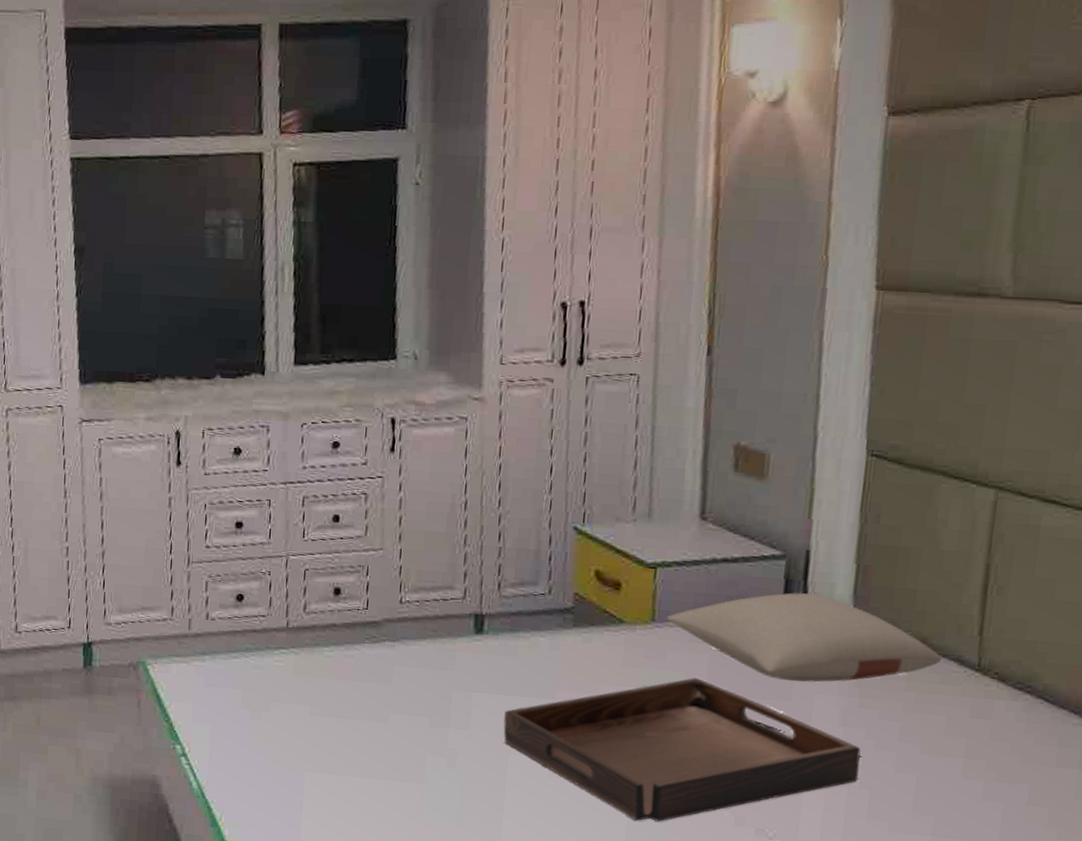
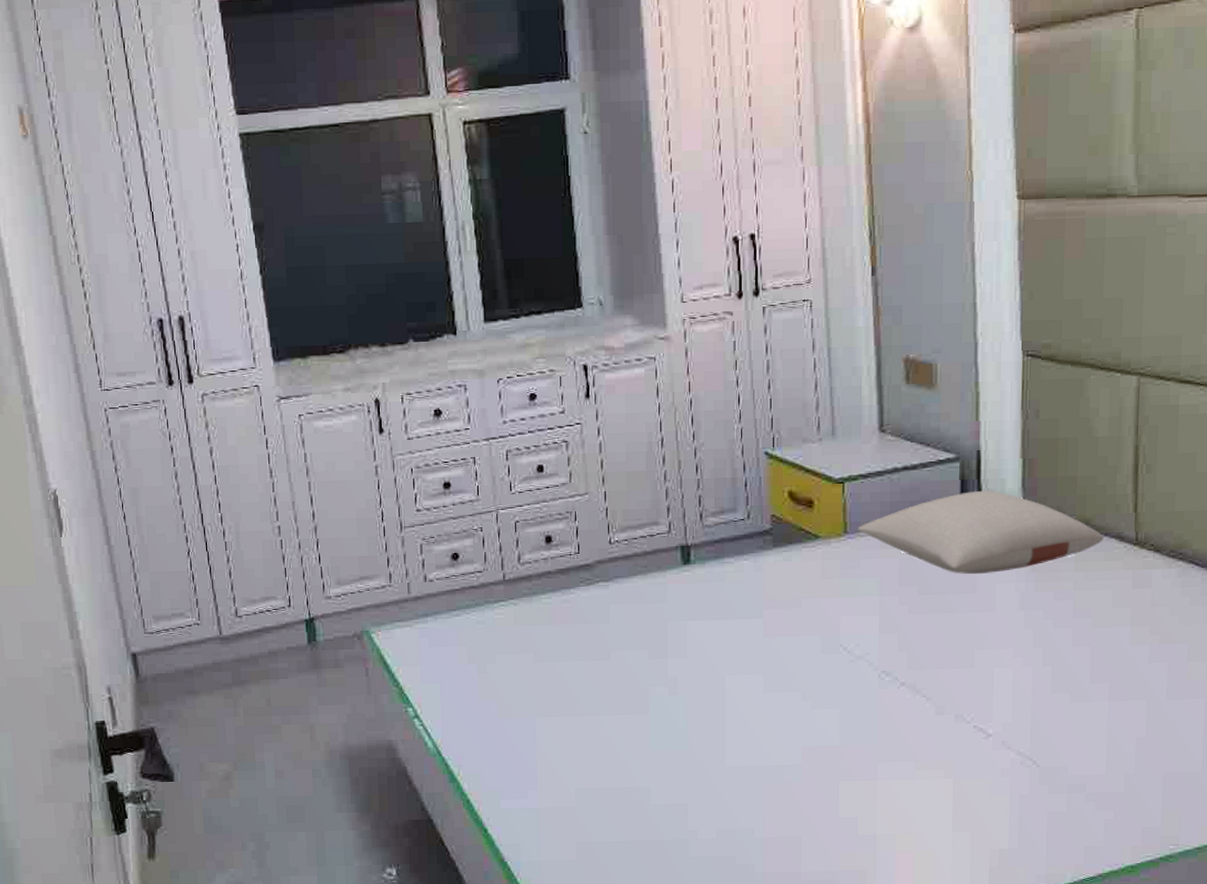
serving tray: present [503,678,861,822] -> none [718,582,1041,722]

